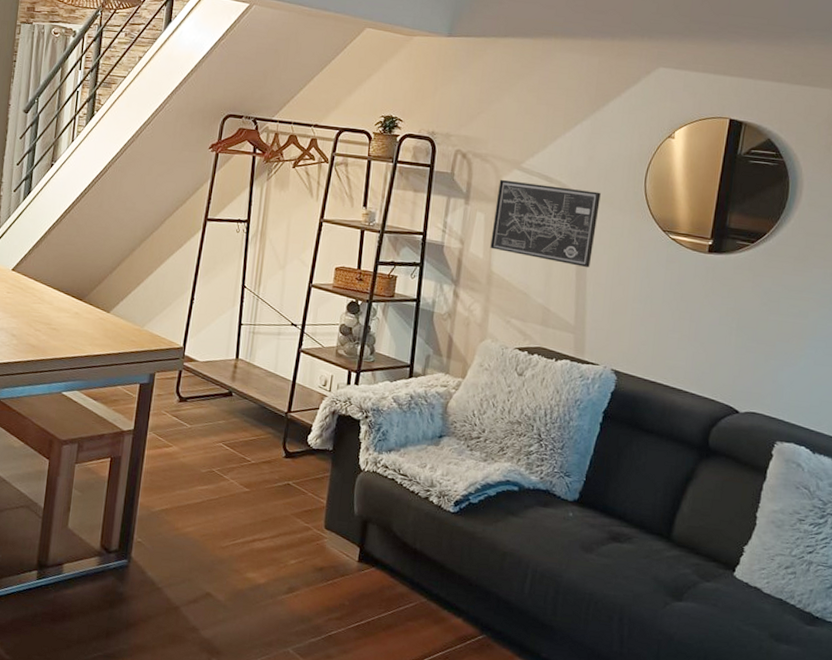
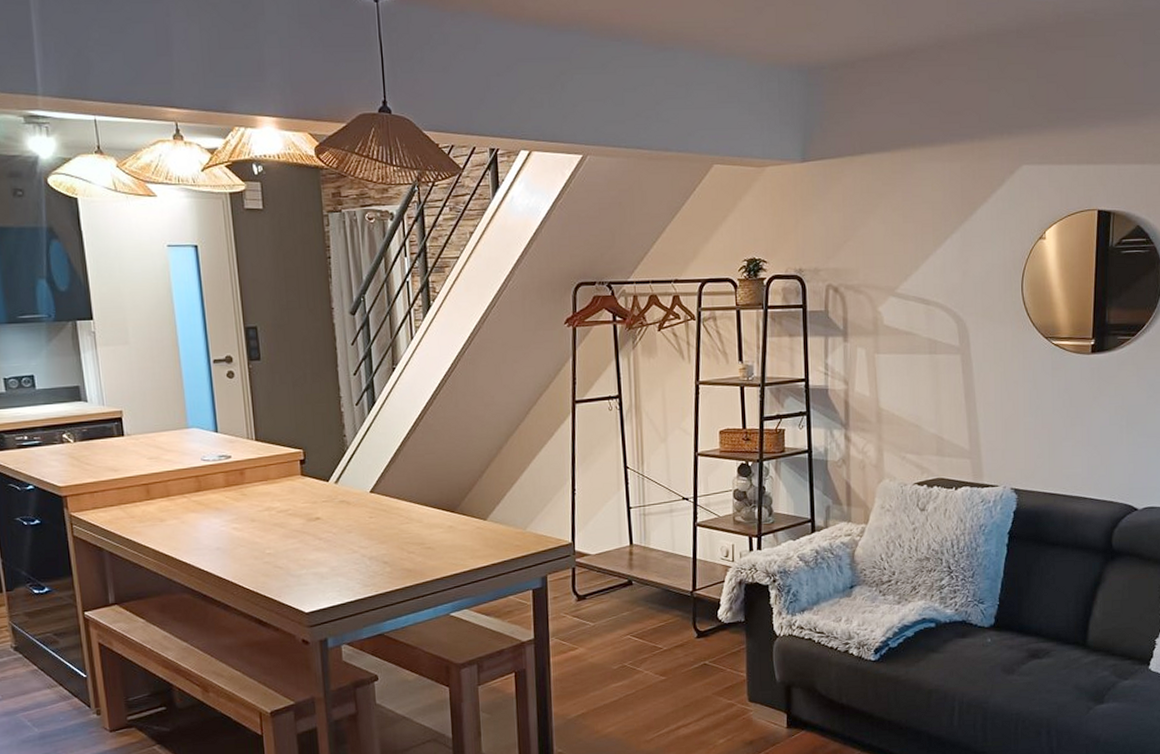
wall art: present [490,179,601,267] -> none [875,307,980,388]

